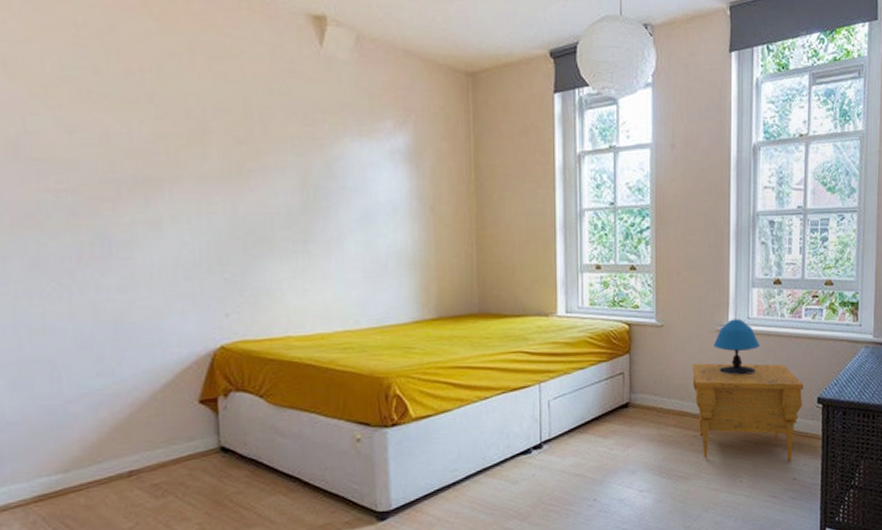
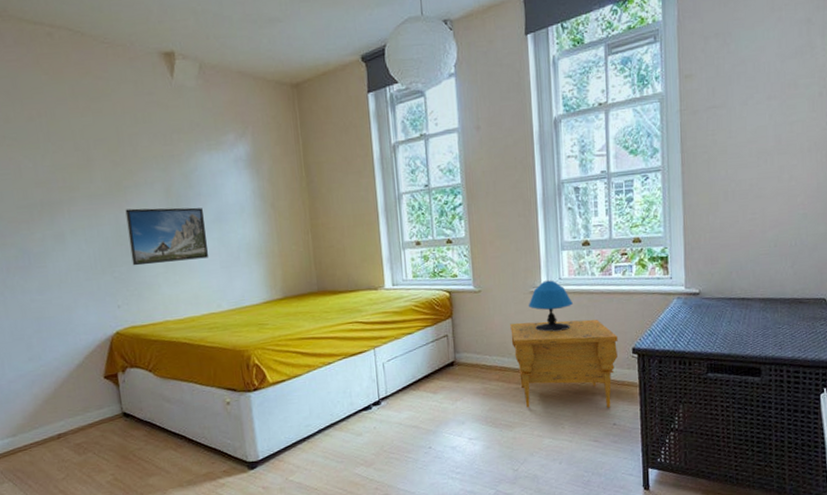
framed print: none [246,197,348,267] -> present [125,207,208,266]

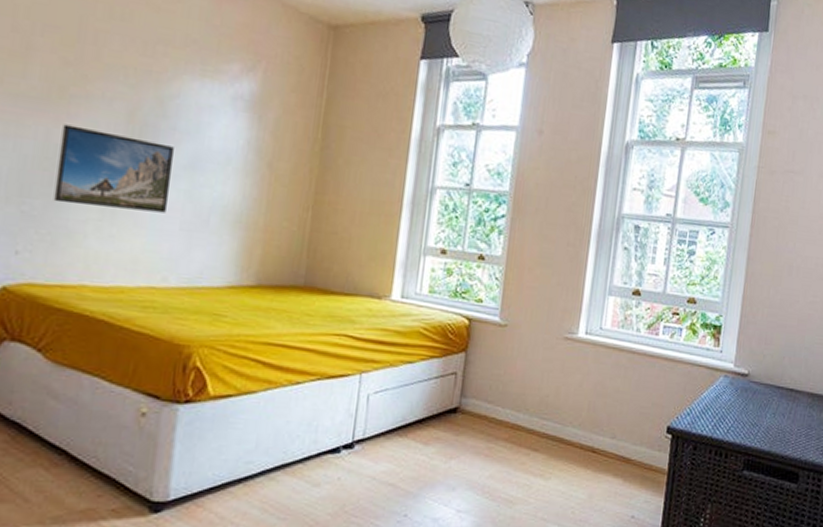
nightstand: present [510,319,618,408] -> none [531,371,654,496]
table lamp: present [528,280,573,332] -> none [558,327,610,392]

